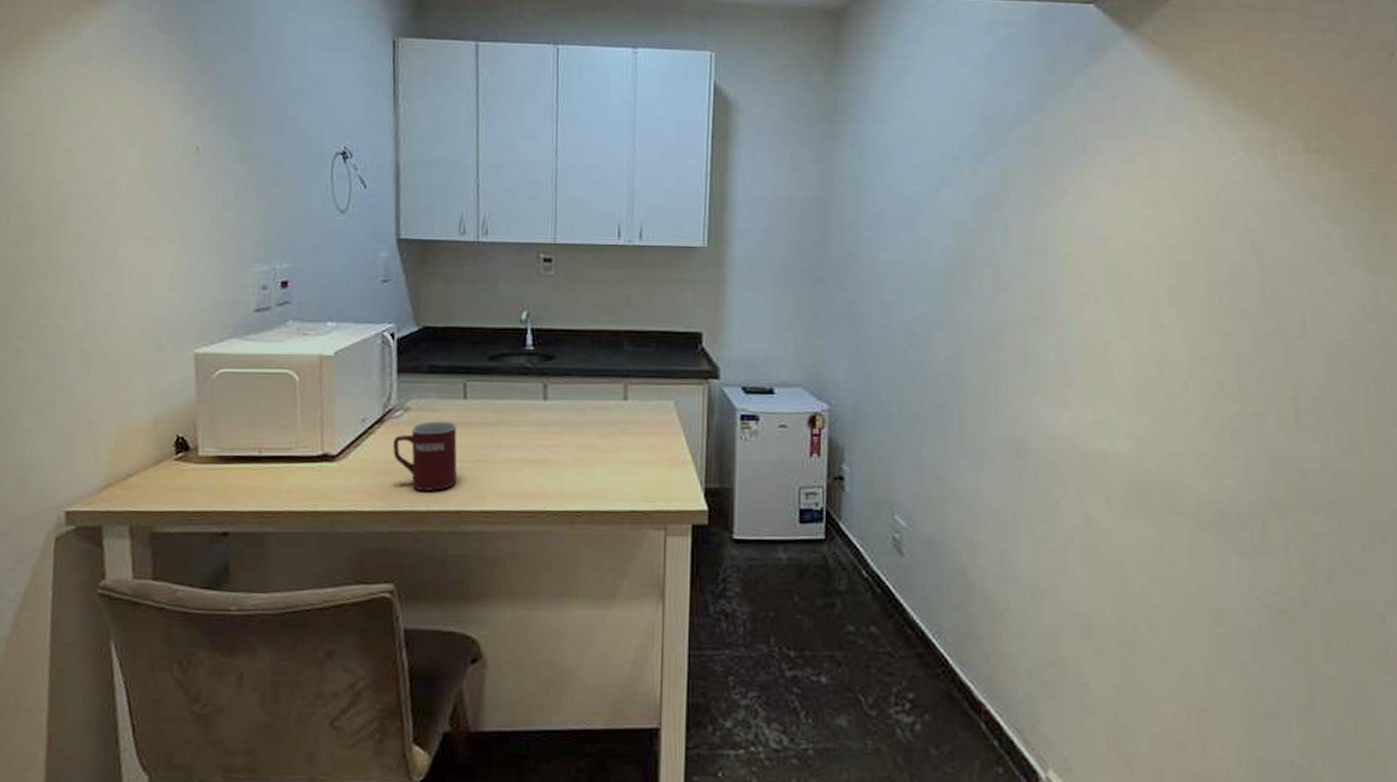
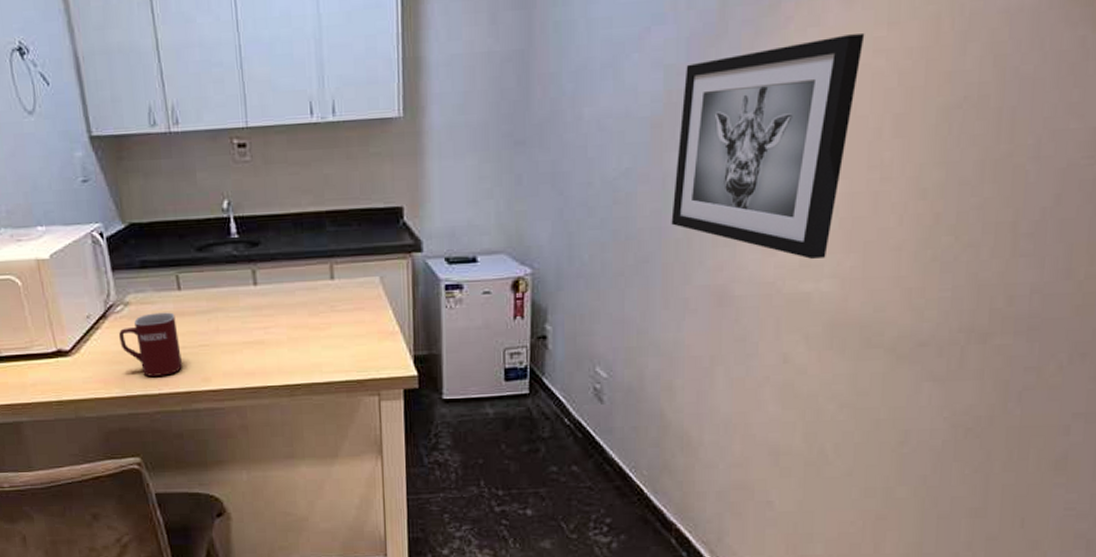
wall art: none [966,210,1134,418] -> present [671,34,865,260]

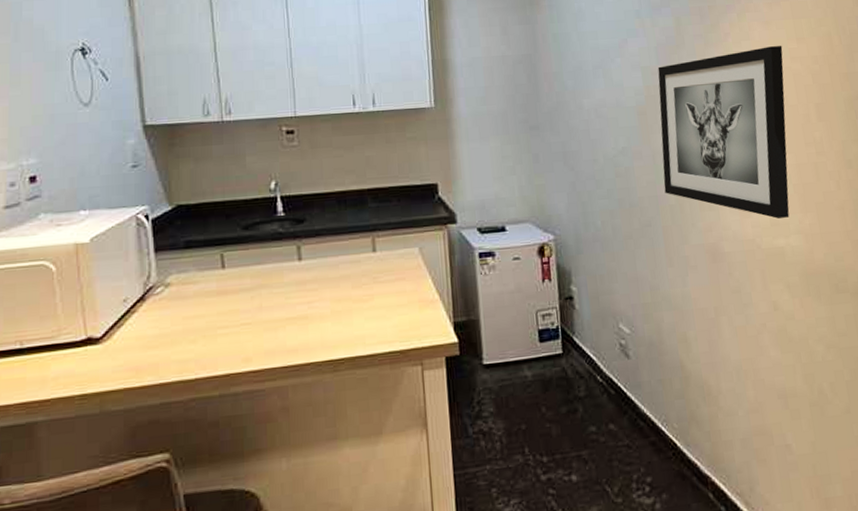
mug: present [118,312,182,377] -> none [156,291,222,361]

